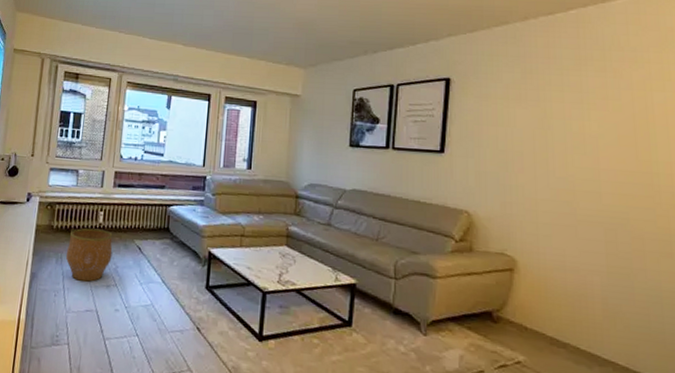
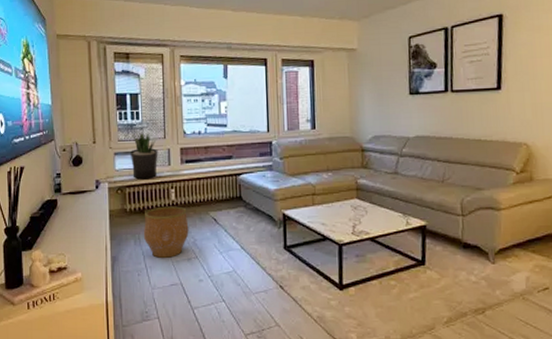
planter: none [64,149,93,199] -> present [131,131,158,180]

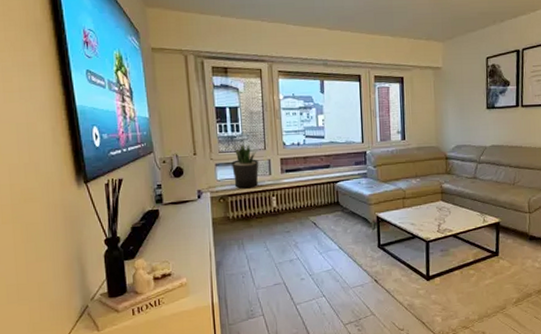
basket: present [143,206,189,258] -> none [246,212,291,261]

